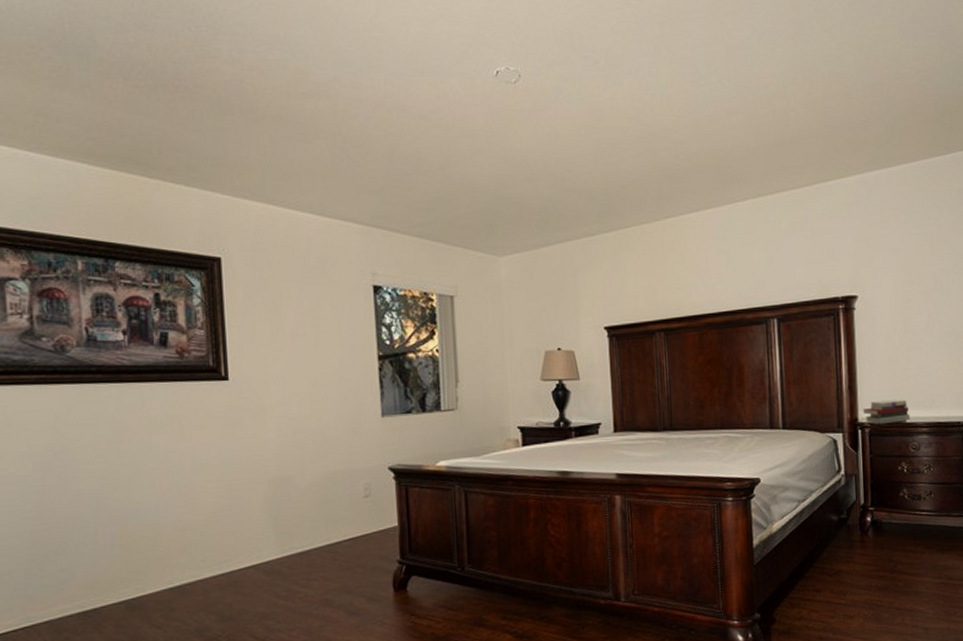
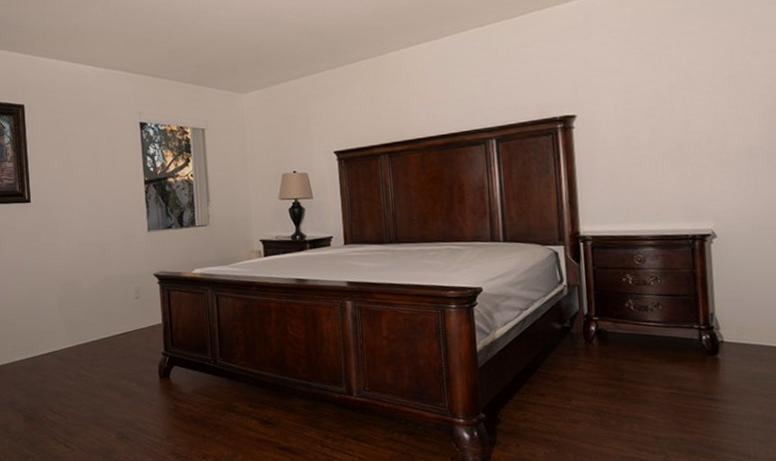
books: present [863,399,910,426] -> none [584,213,634,239]

